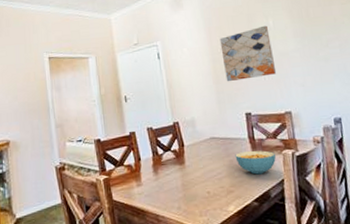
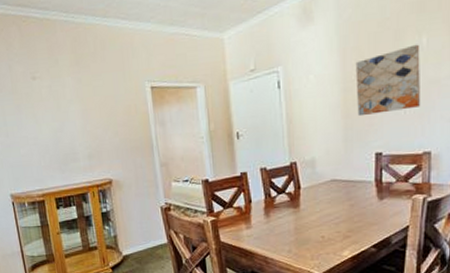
cereal bowl: present [235,150,276,175] -> none [357,195,403,220]

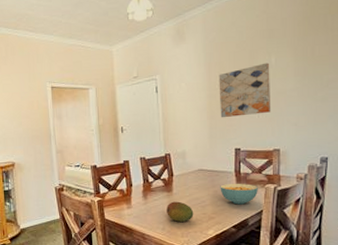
fruit: none [293,218,326,242] -> present [167,201,194,222]
cereal bowl: none [357,195,403,220] -> present [220,184,258,205]

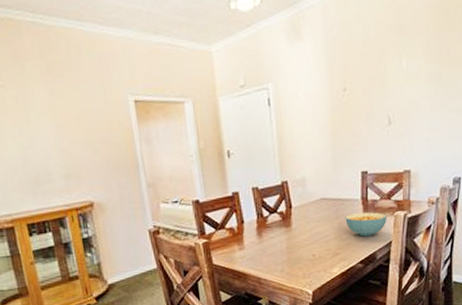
fruit: present [167,201,194,222] -> none [285,237,316,261]
wall art: present [219,62,271,118] -> none [342,66,402,136]

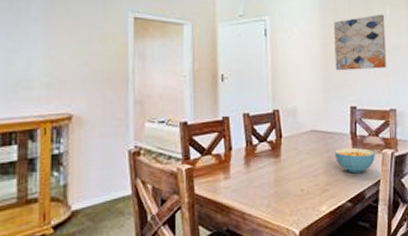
wall art: none [342,66,402,136] -> present [333,14,387,71]

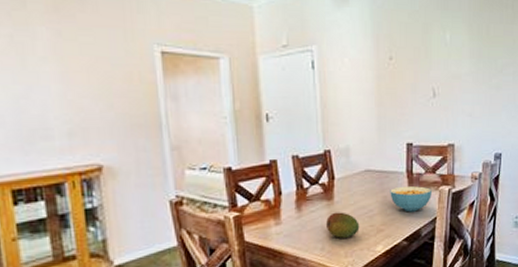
fruit: none [273,169,305,196] -> present [326,212,360,238]
wall art: present [333,14,387,71] -> none [388,39,446,105]

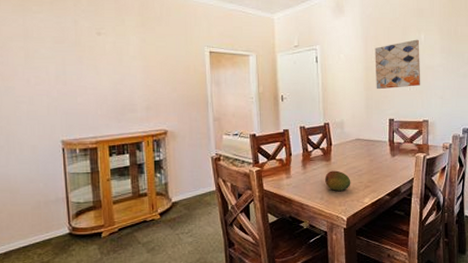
wall art: none [388,39,446,105] -> present [374,39,421,90]
cereal bowl: present [390,186,431,212] -> none [375,153,409,173]

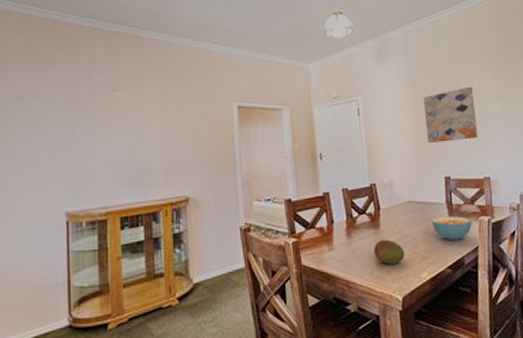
cereal bowl: none [375,153,409,173] -> present [431,216,472,241]

